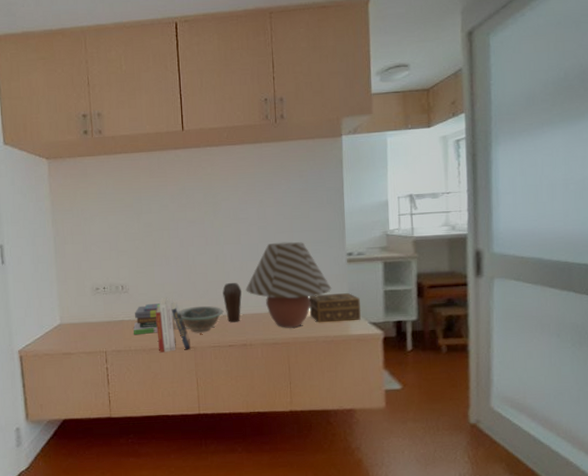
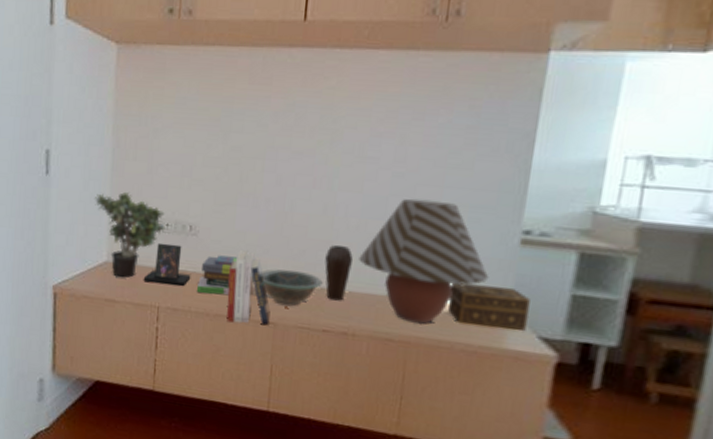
potted plant: none [44,268,104,335] -> present [94,191,167,277]
photo frame: none [91,301,128,334] -> present [143,242,191,286]

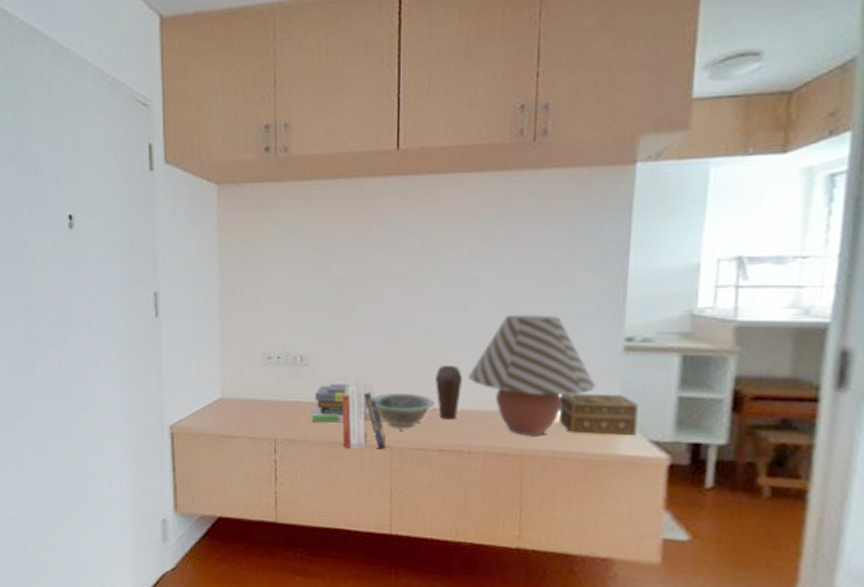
potted plant: present [94,191,167,277] -> none [204,327,278,413]
photo frame: present [143,242,191,286] -> none [258,375,305,416]

